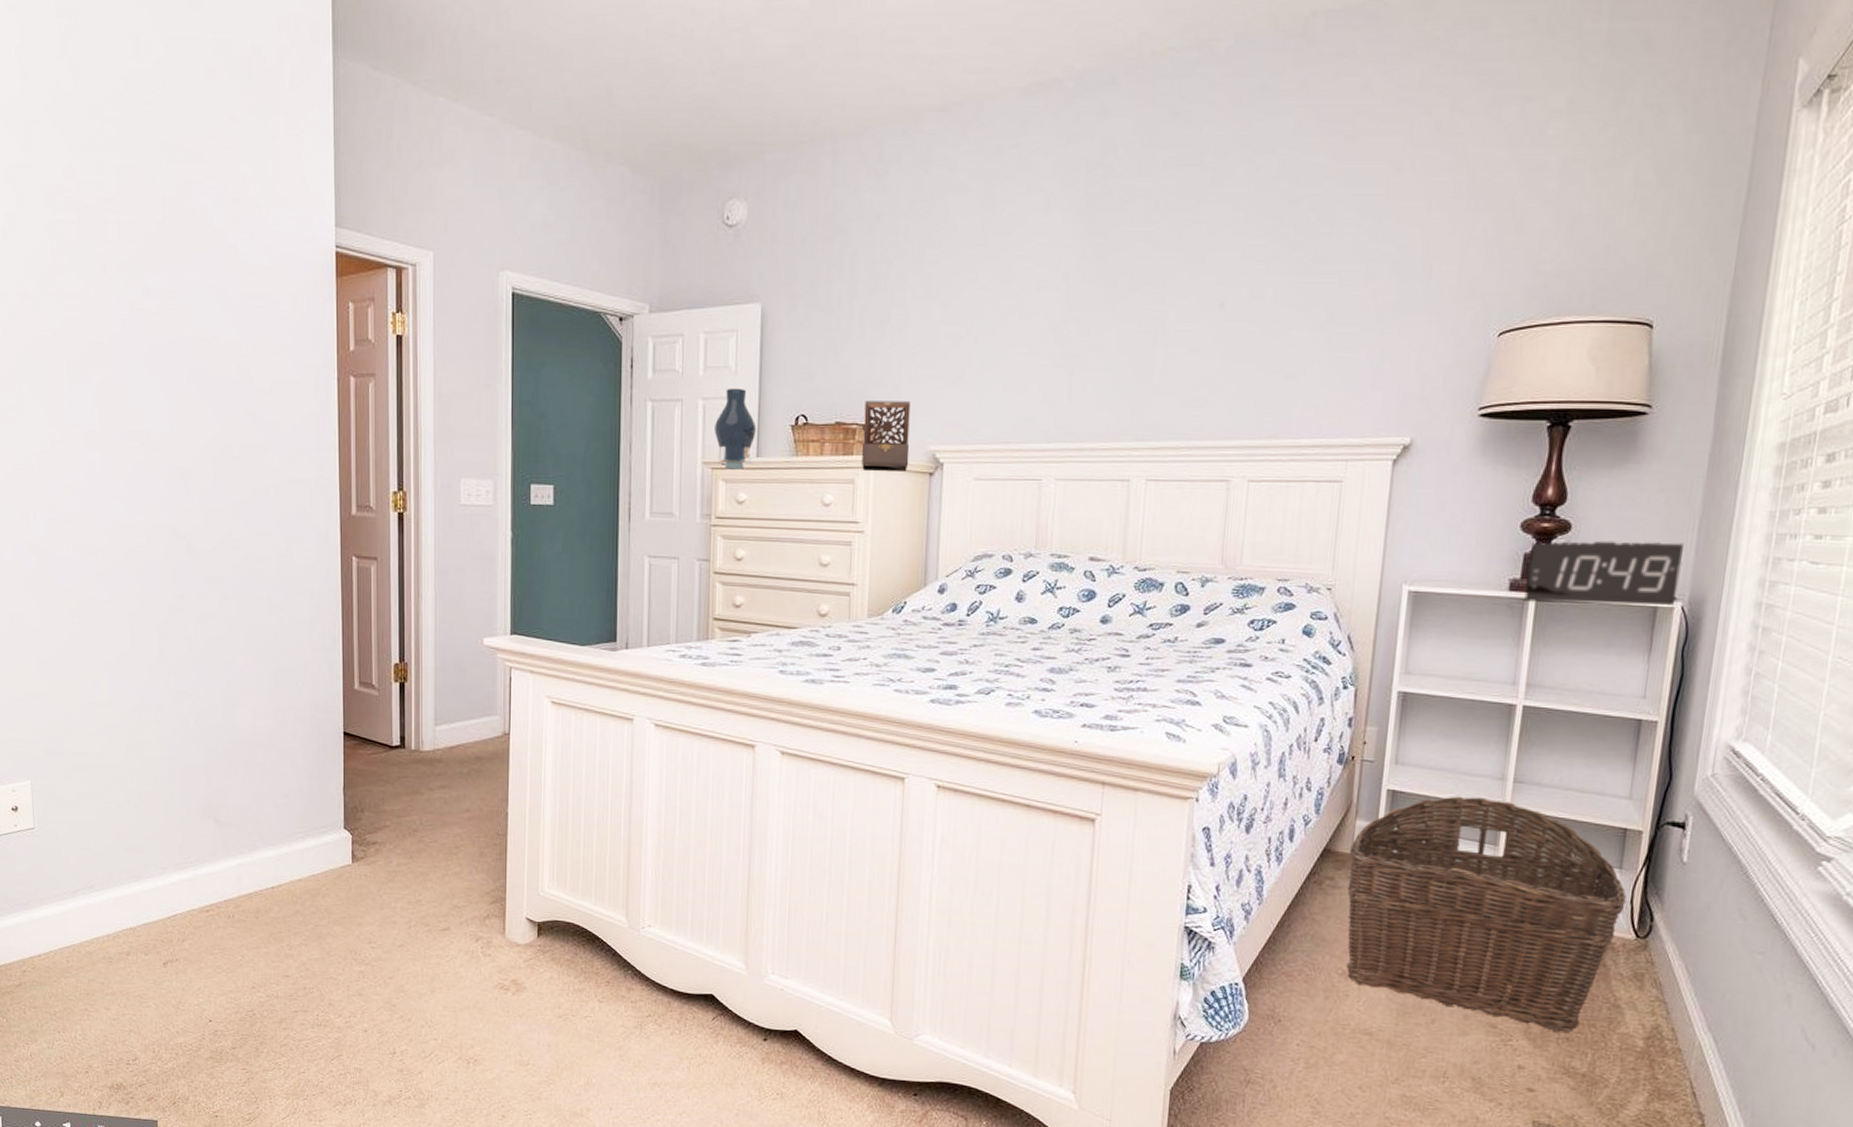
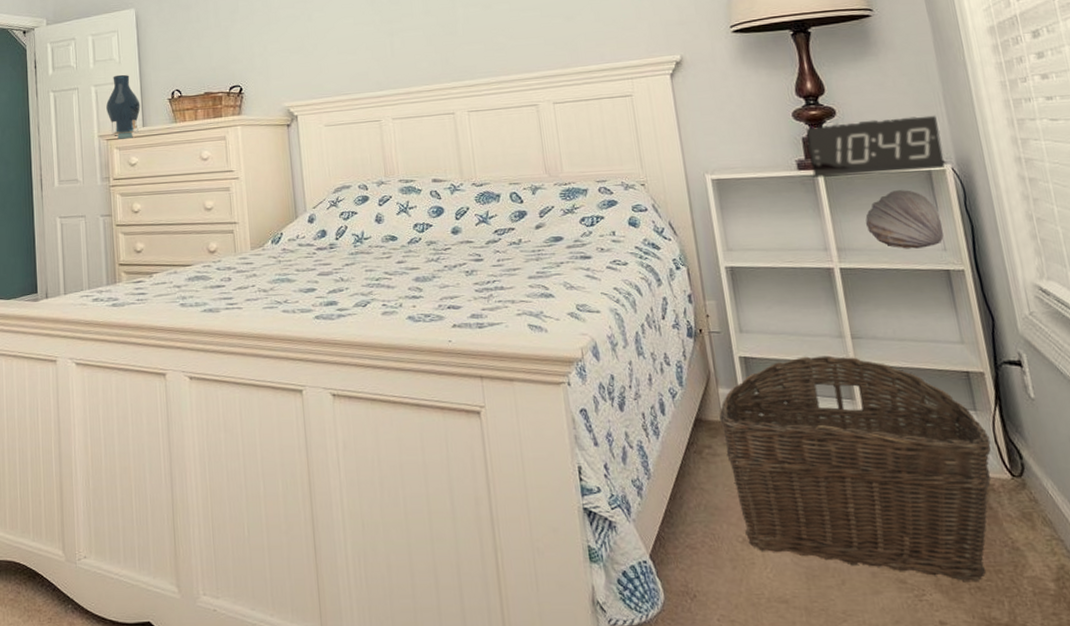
jewelry box: present [862,400,911,472] -> none [226,70,269,129]
seashell: none [1566,625,1651,693] -> present [865,190,944,249]

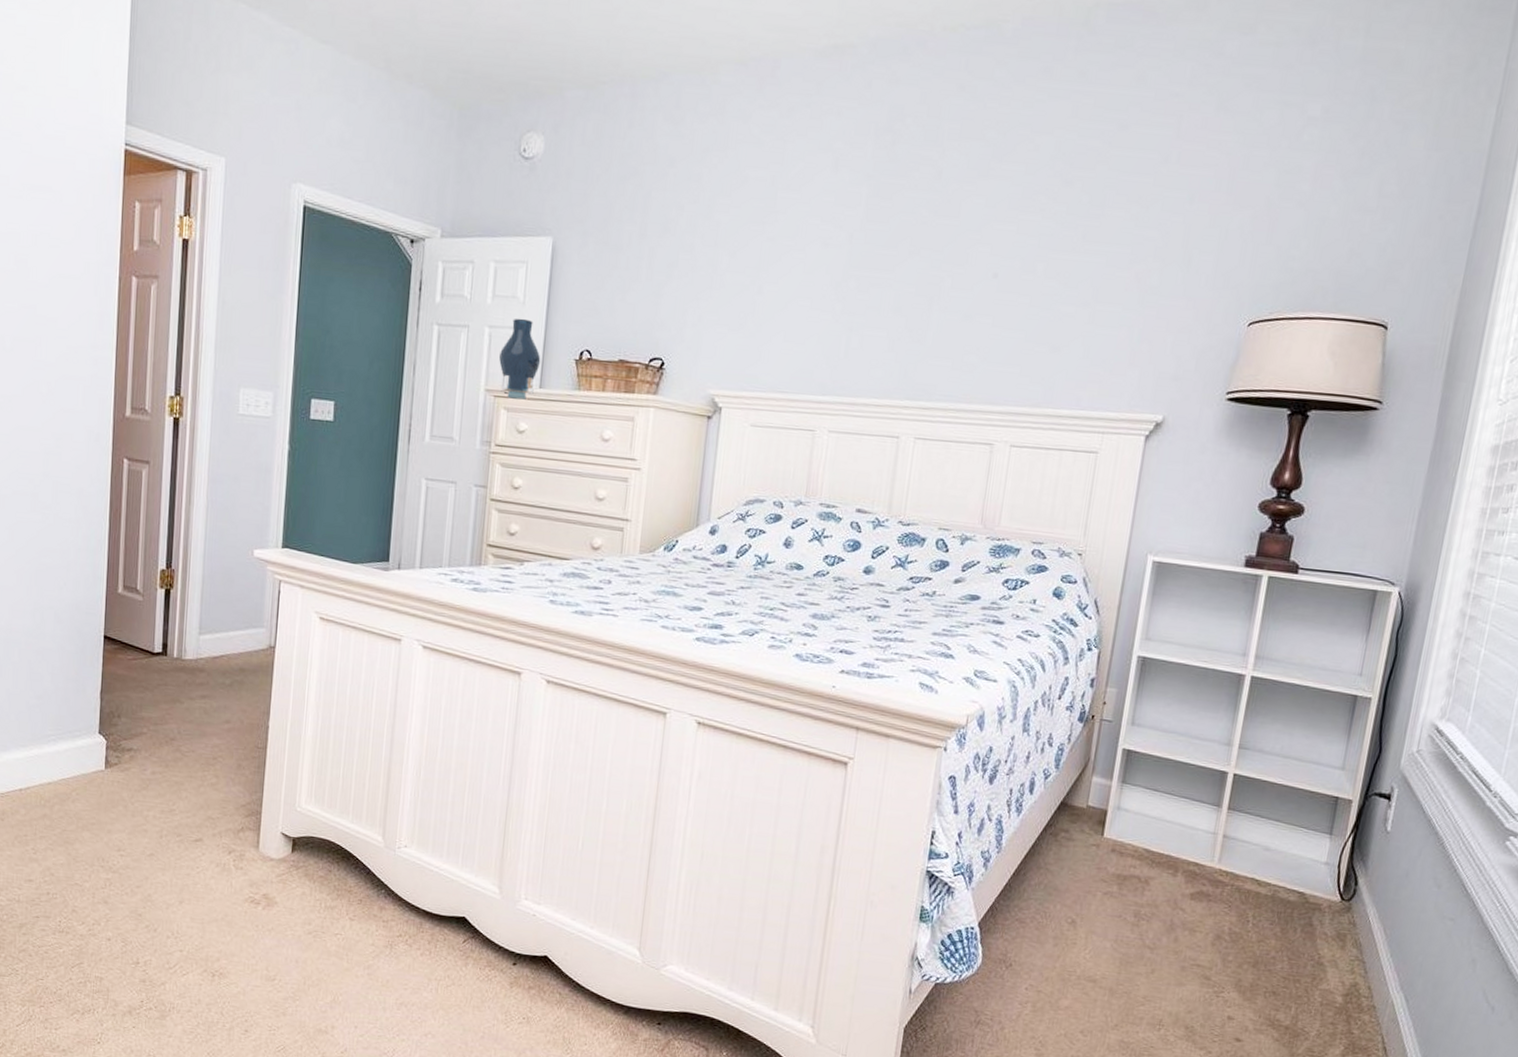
wicker basket: present [719,355,991,581] -> none [1076,758,1335,987]
alarm clock: present [806,115,945,179] -> none [1257,523,1404,591]
seashell: present [865,190,944,249] -> none [1292,605,1369,670]

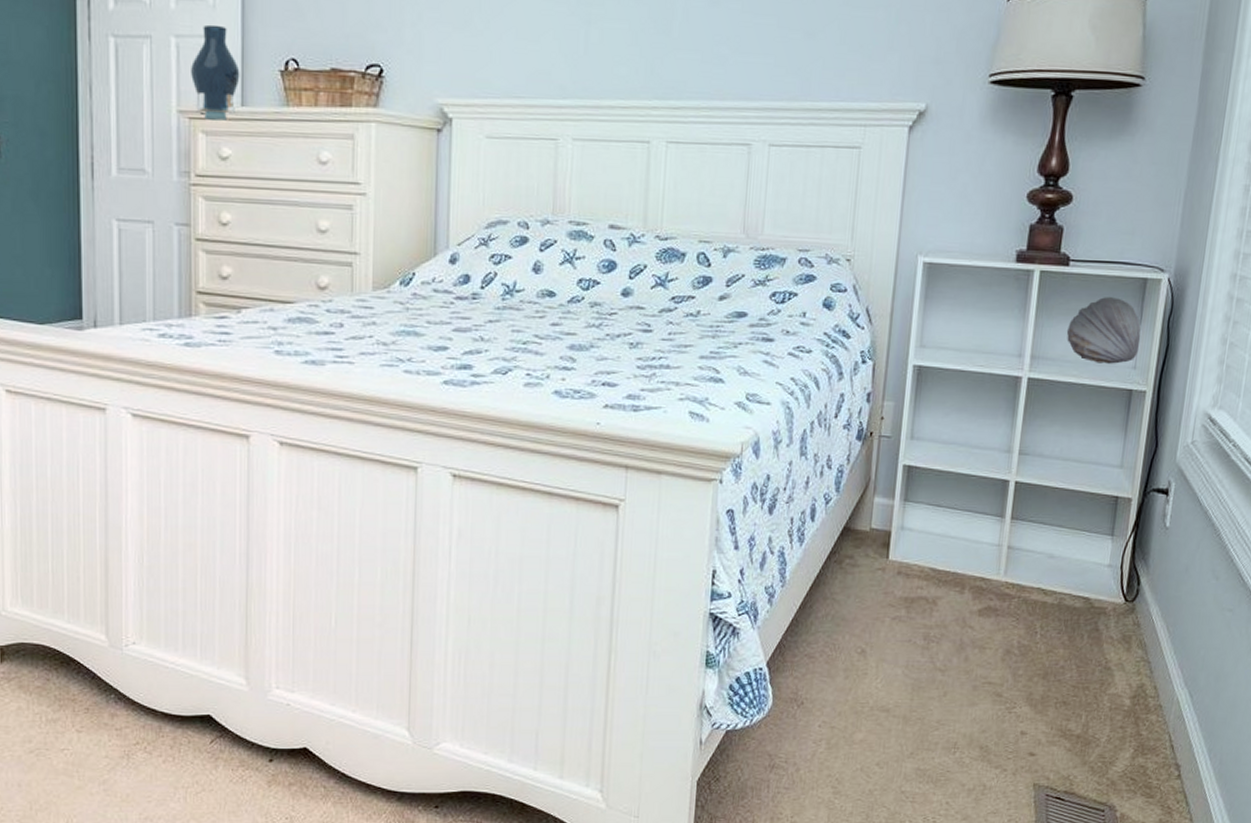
seashell: none [1292,605,1369,670] -> present [1066,297,1141,364]

